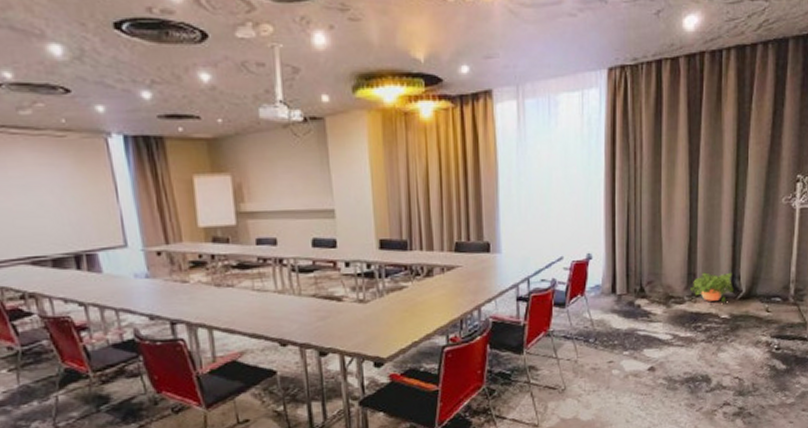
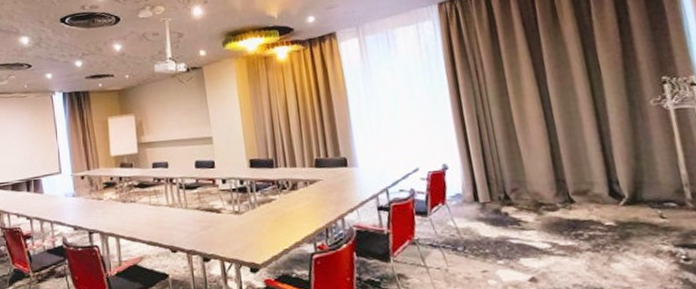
potted plant: present [690,272,734,302] -> none [561,177,614,208]

